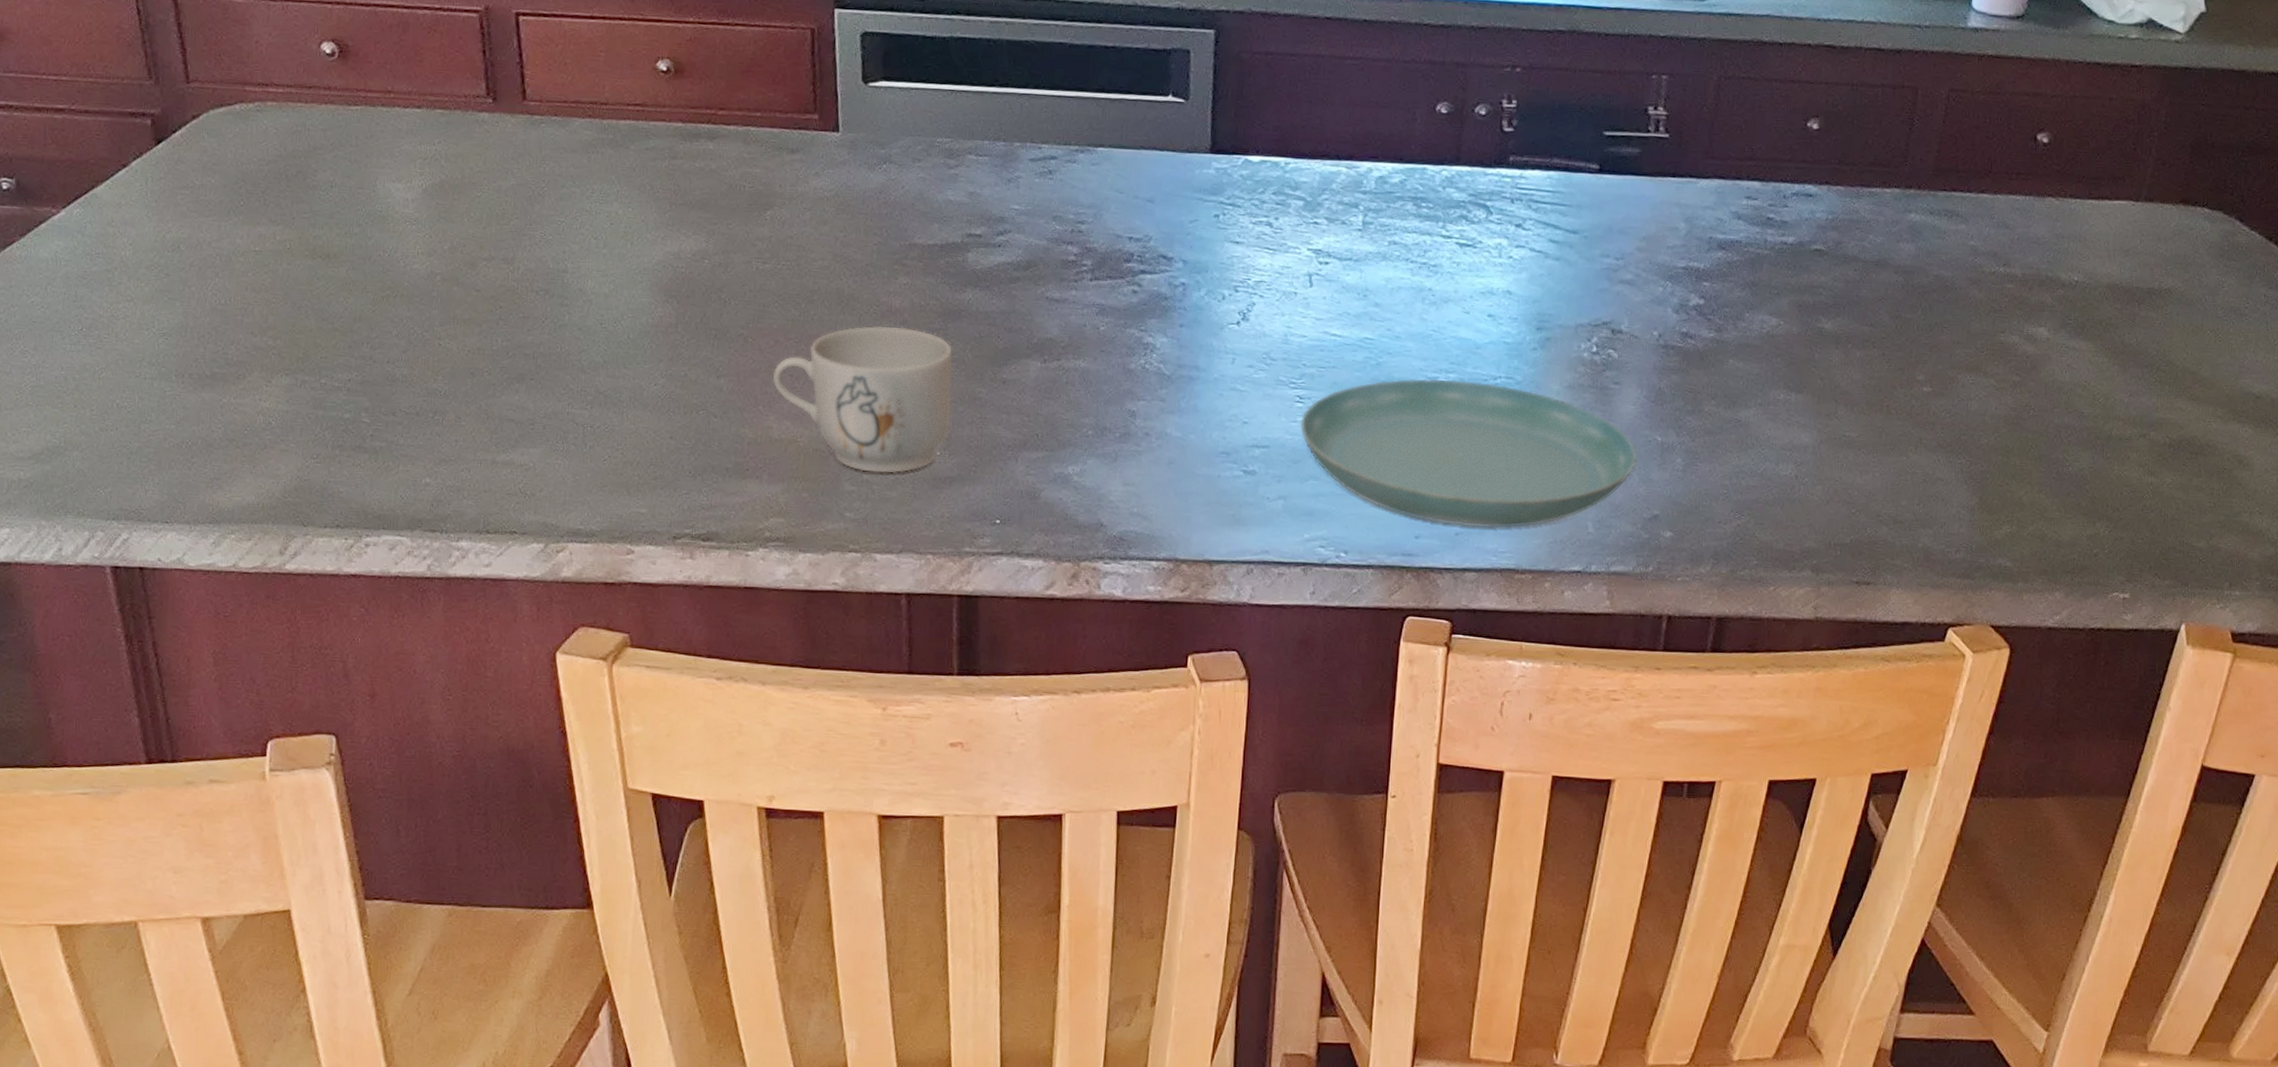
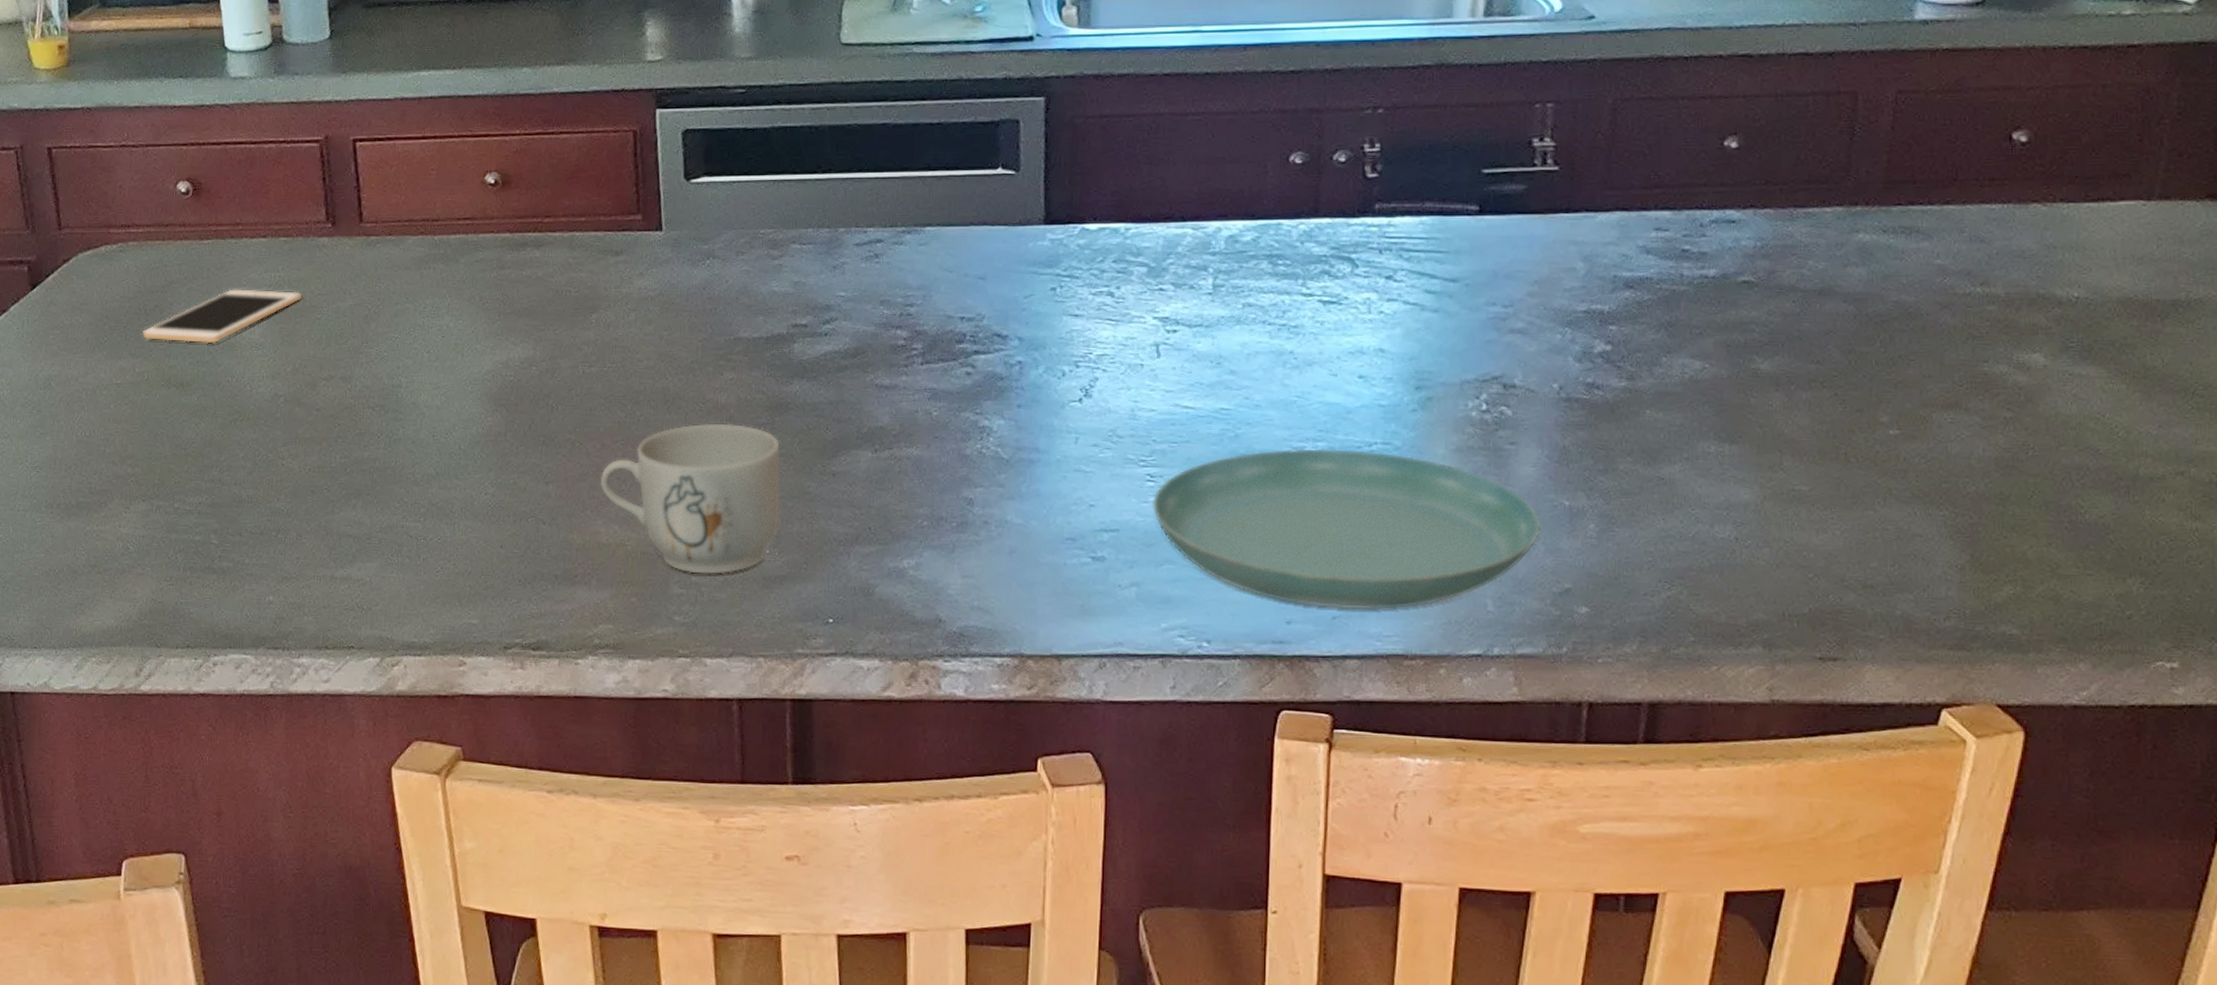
cell phone: none [282,159,460,215] -> present [141,289,302,344]

